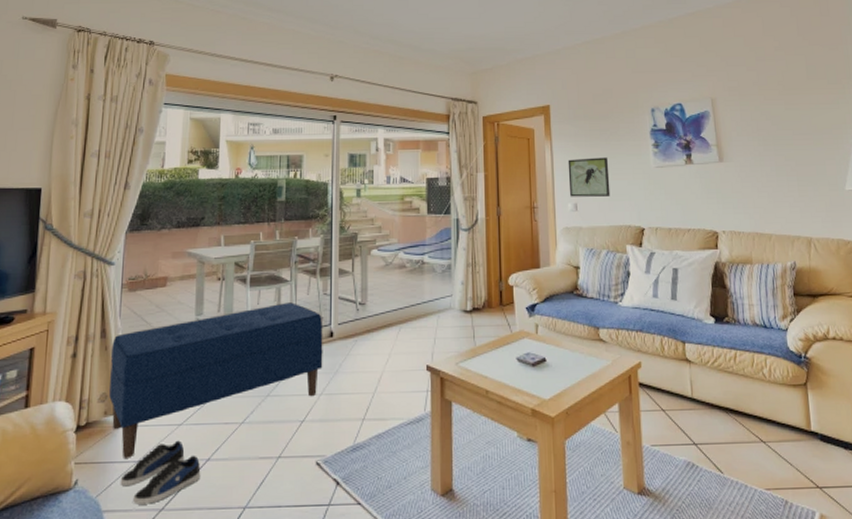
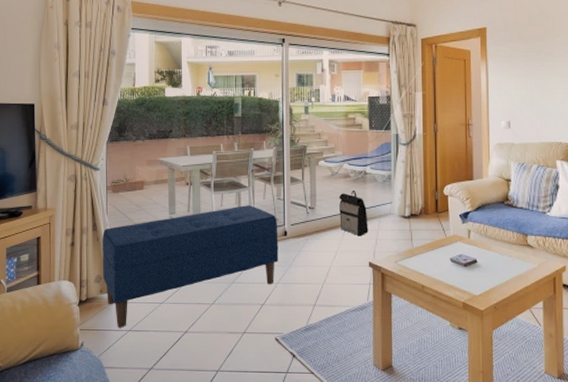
shoe: present [120,440,201,505] -> none [116,315,181,364]
backpack: none [393,281,426,336] -> present [339,190,368,237]
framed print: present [568,157,611,197] -> none [502,78,543,115]

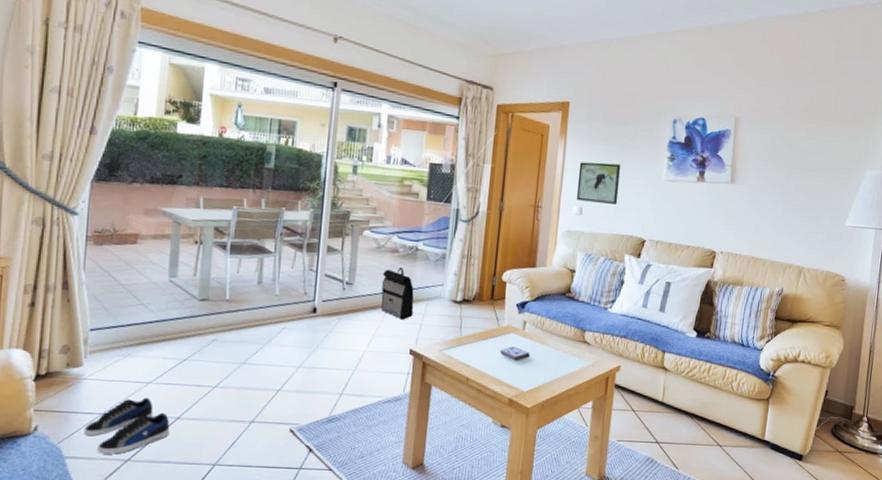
bench: present [101,205,279,328] -> none [72,274,307,410]
shoe: none [116,315,181,364] -> present [83,397,170,454]
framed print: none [502,78,543,115] -> present [577,162,621,204]

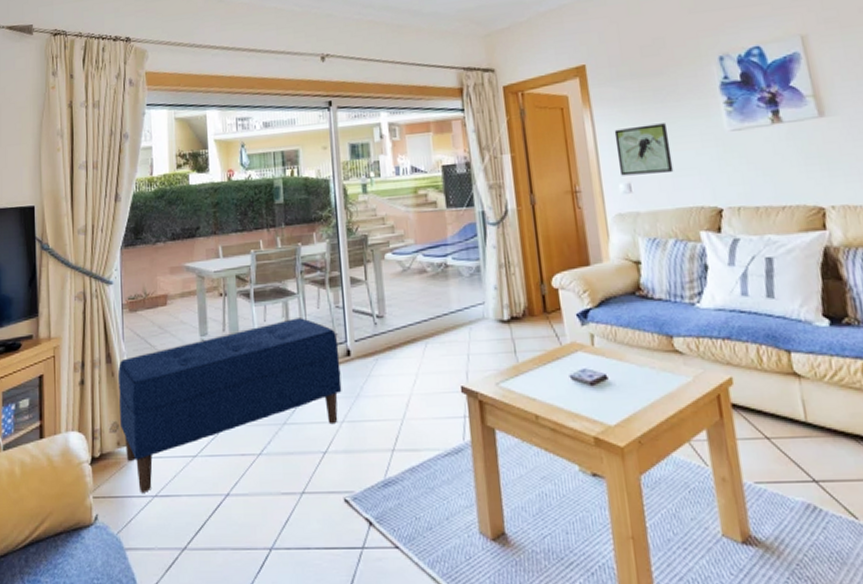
bench: none [72,274,307,410] -> present [117,318,342,493]
shoe: present [83,397,170,454] -> none [139,473,221,543]
backpack: present [381,267,414,320] -> none [414,288,457,352]

